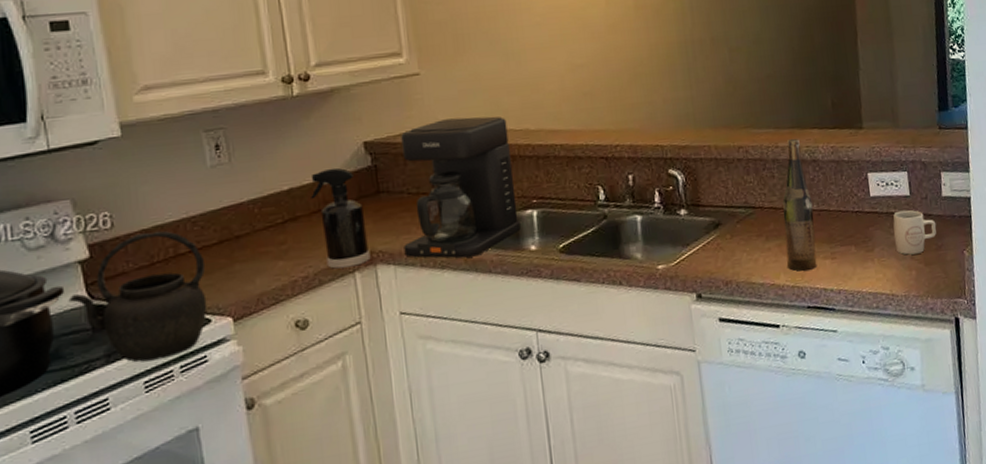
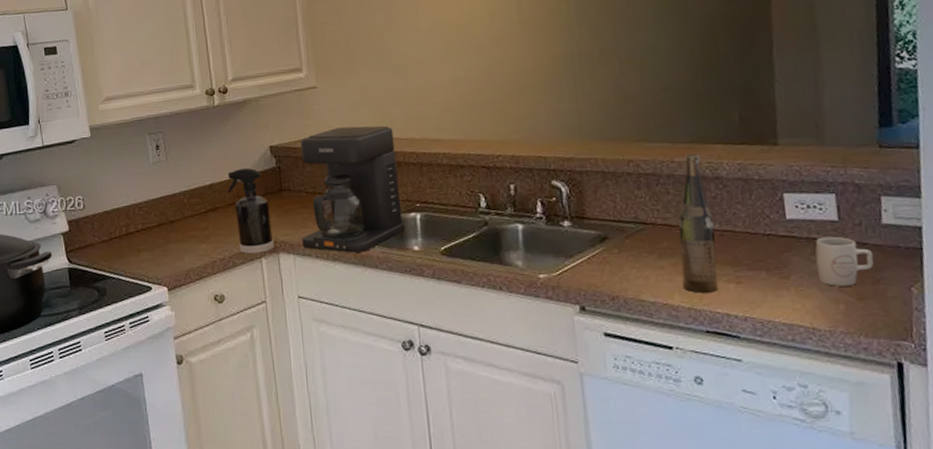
kettle: present [68,230,208,363] -> none [54,213,149,316]

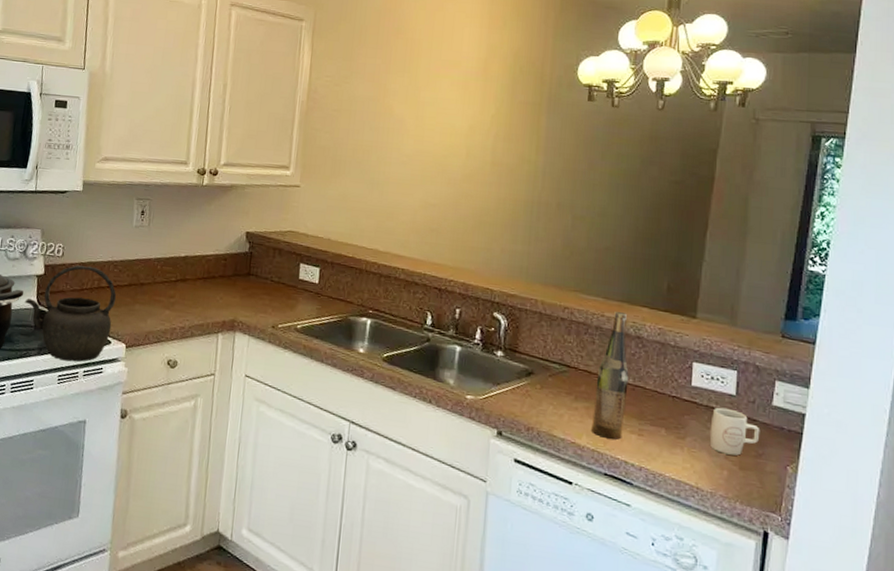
kettle: none [54,213,149,316] -> present [24,265,117,363]
spray bottle: present [227,167,275,254] -> none [199,247,235,329]
coffee maker: present [300,125,405,253] -> none [258,227,361,346]

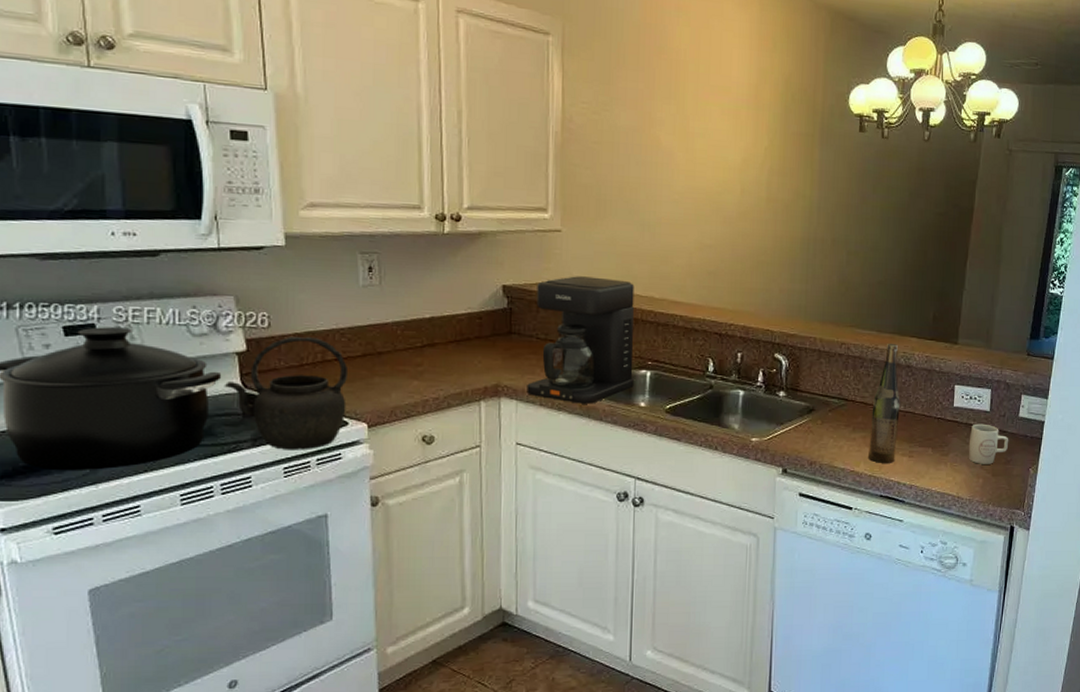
coffee maker: none [258,227,361,346] -> present [527,276,634,404]

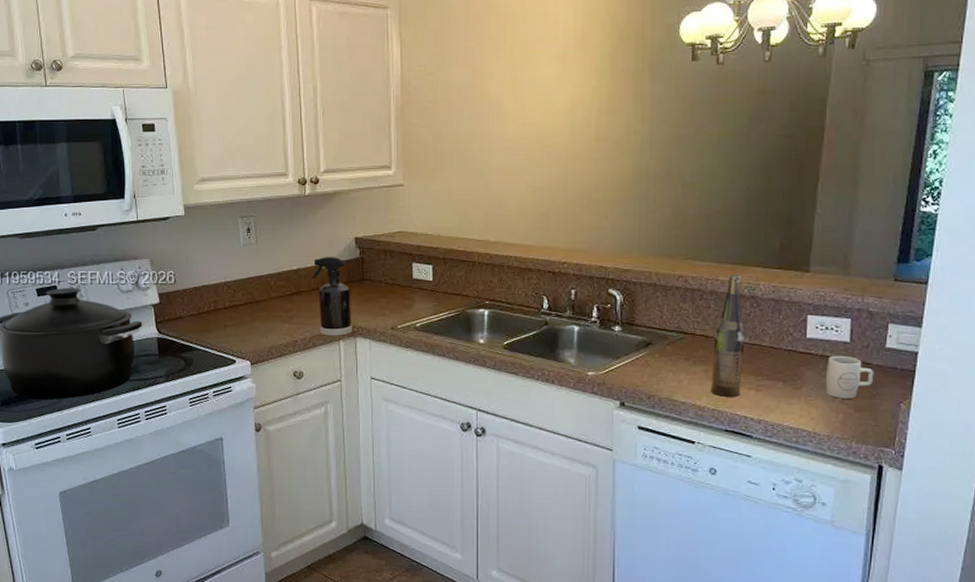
kettle: present [224,336,349,450] -> none [144,289,235,384]
spray bottle: none [449,304,496,396] -> present [312,256,352,336]
coffee maker: present [527,276,634,404] -> none [378,225,473,342]

